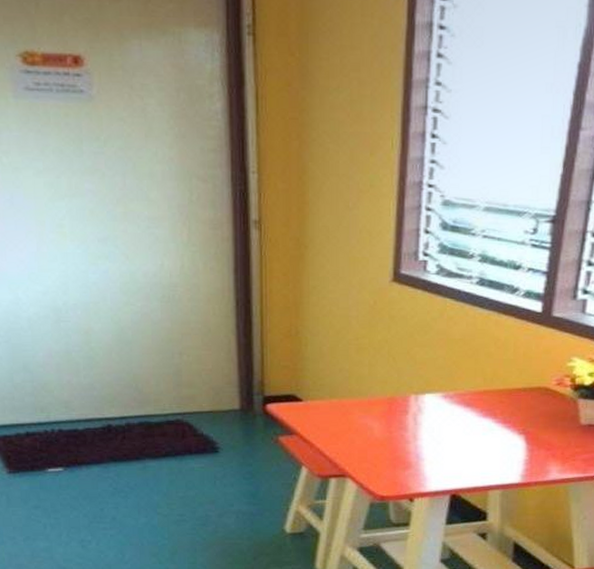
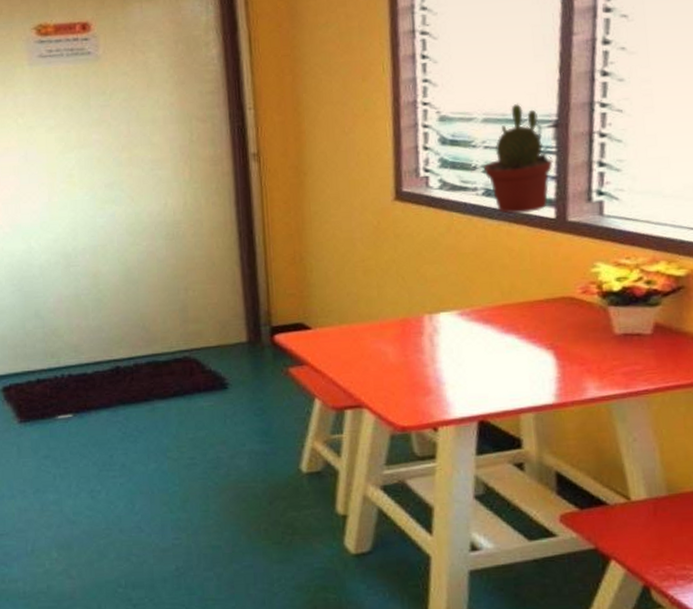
potted cactus: none [480,194,546,306] -> present [483,103,553,214]

